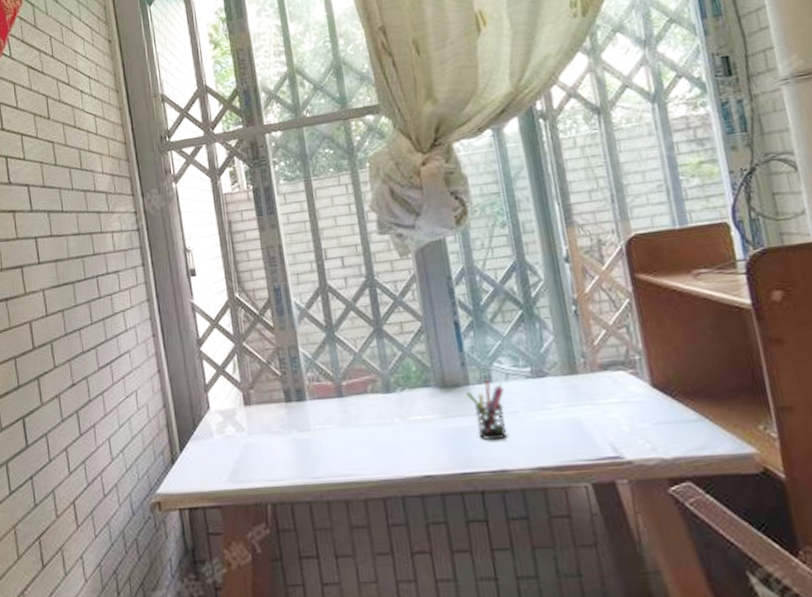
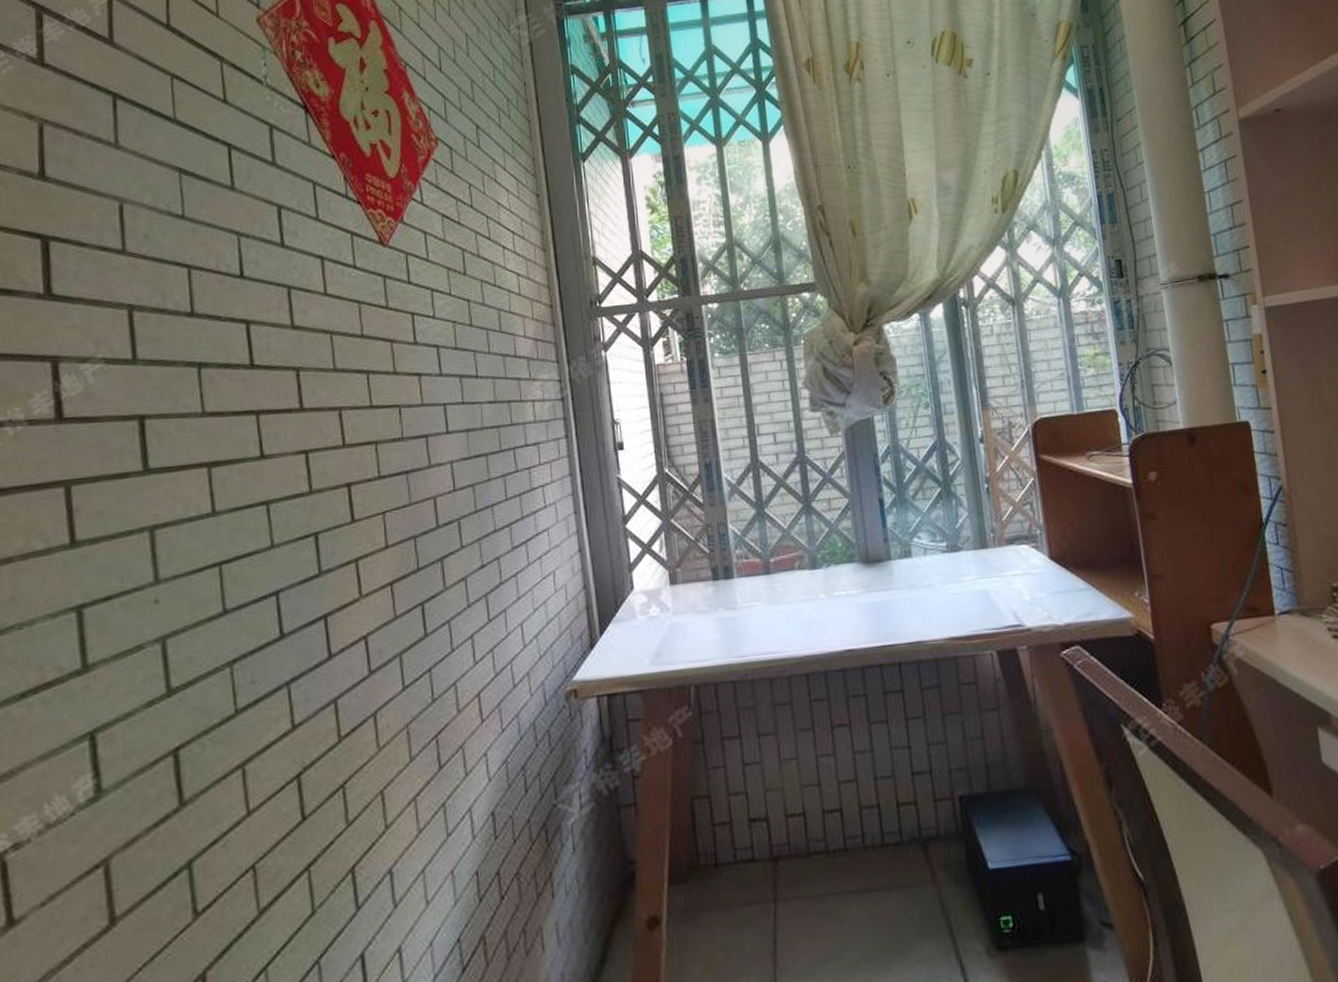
pen holder: present [466,379,508,441] -> none [888,554,924,614]

